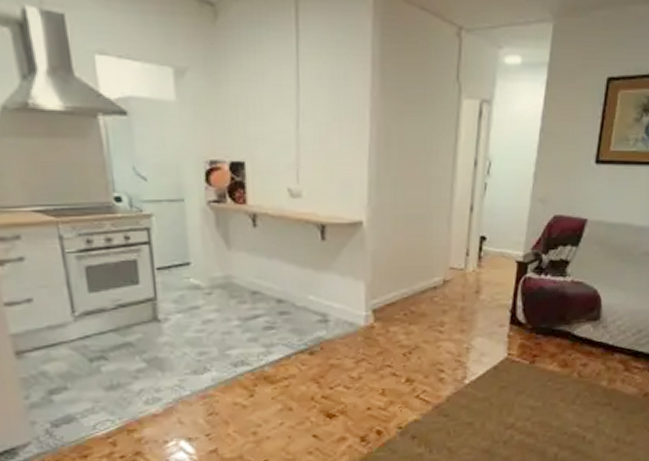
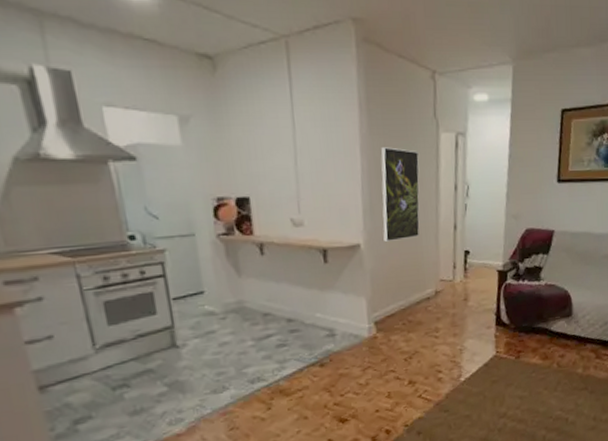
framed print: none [389,113,435,220] -> present [381,147,420,242]

